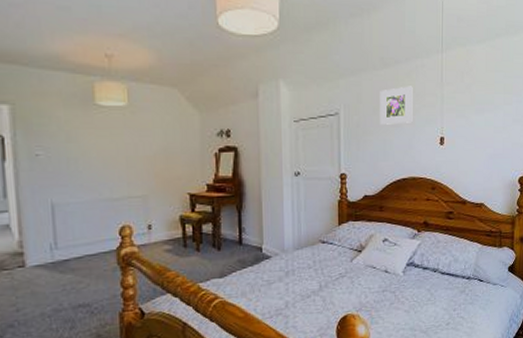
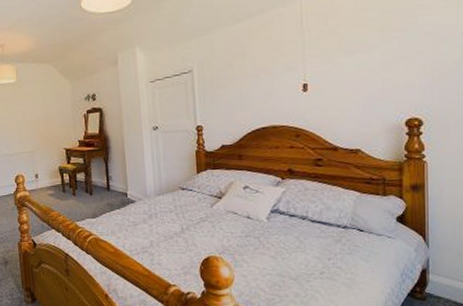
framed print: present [380,86,413,125] -> none [233,36,270,77]

